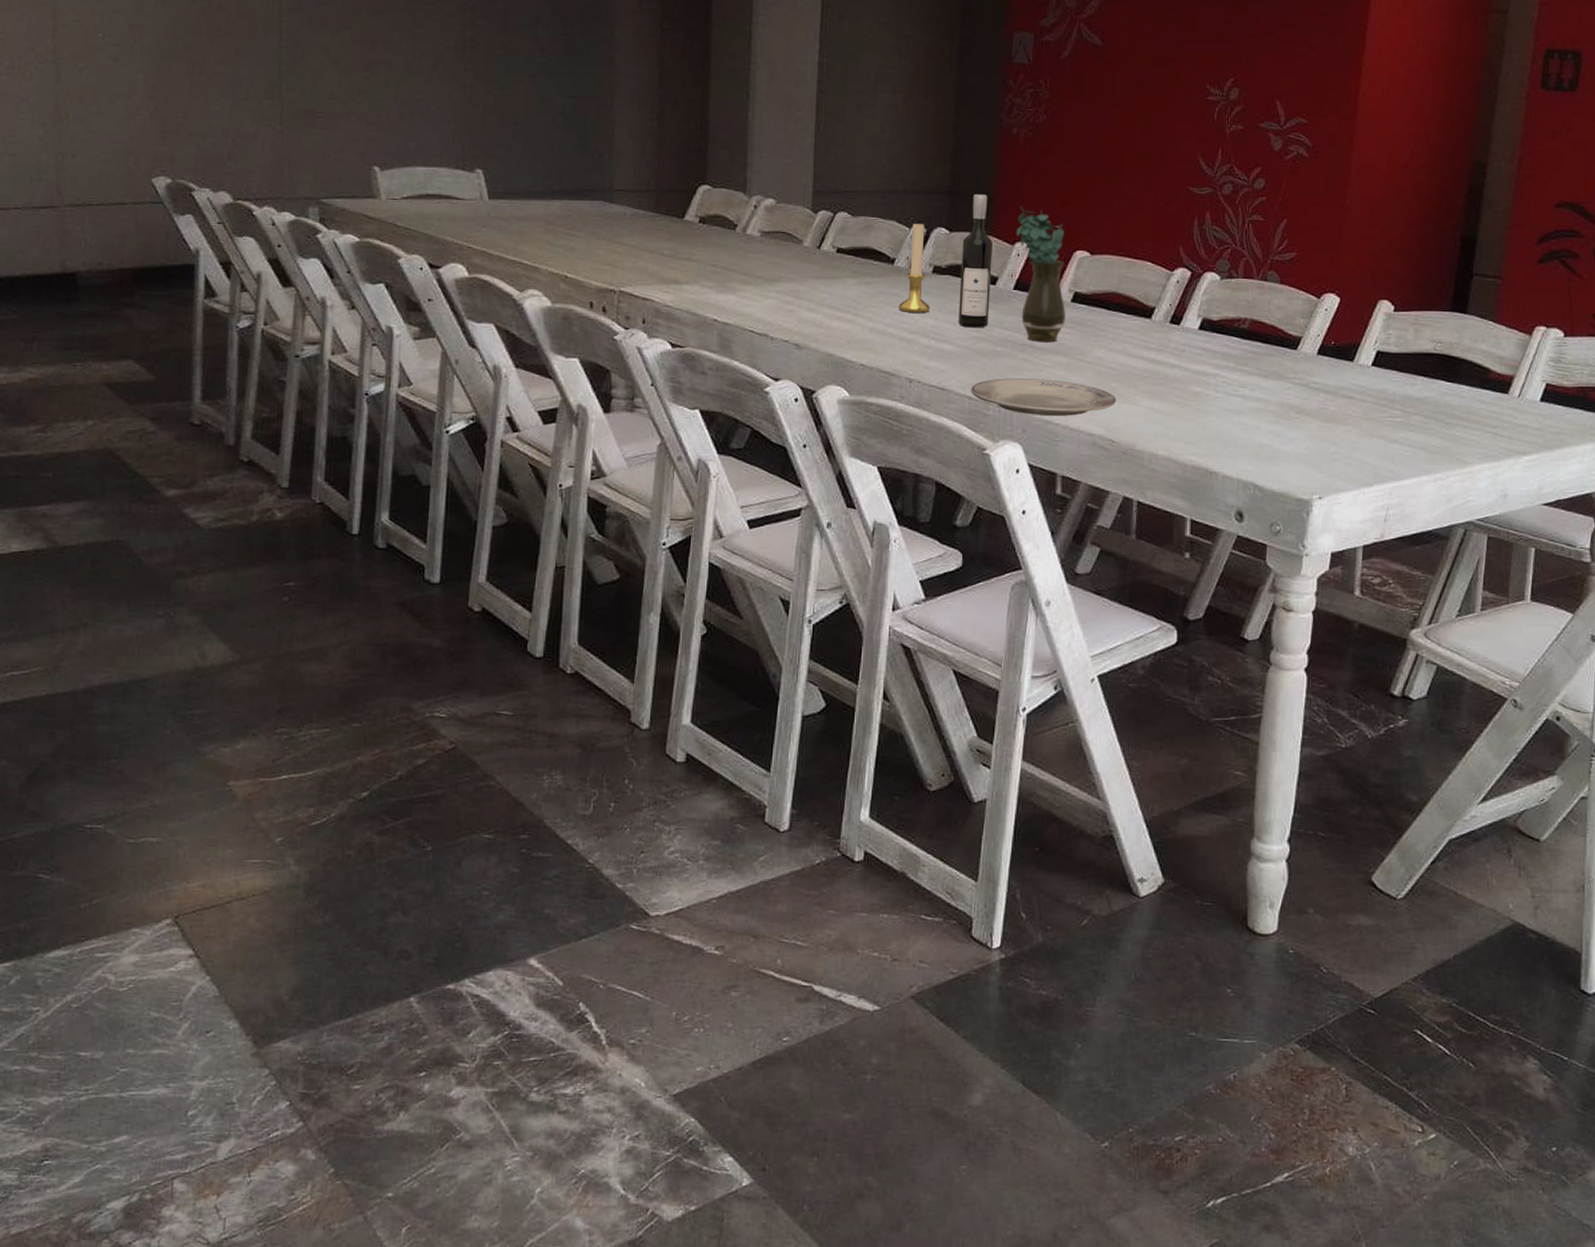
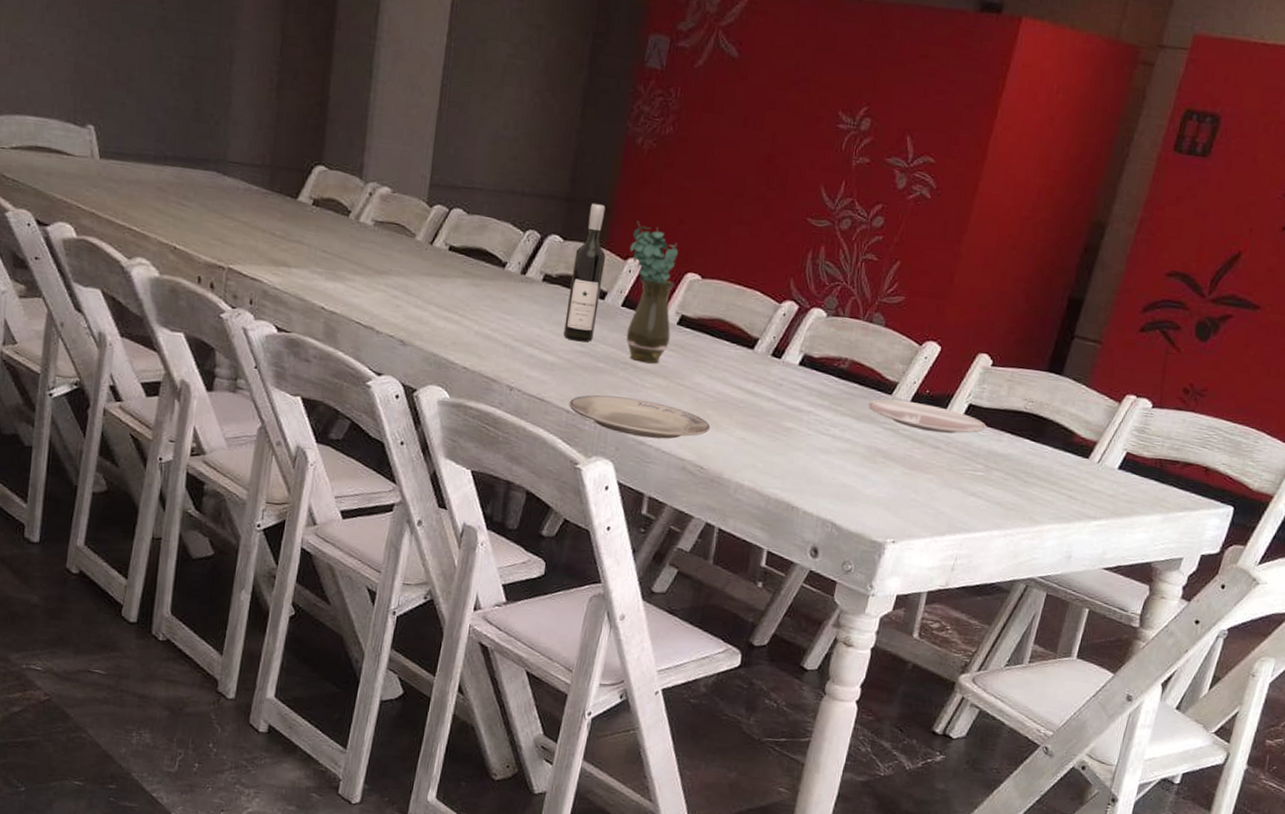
candle holder: present [899,221,930,313] -> none [506,226,540,321]
plate: none [1273,354,1398,383] -> present [867,399,986,434]

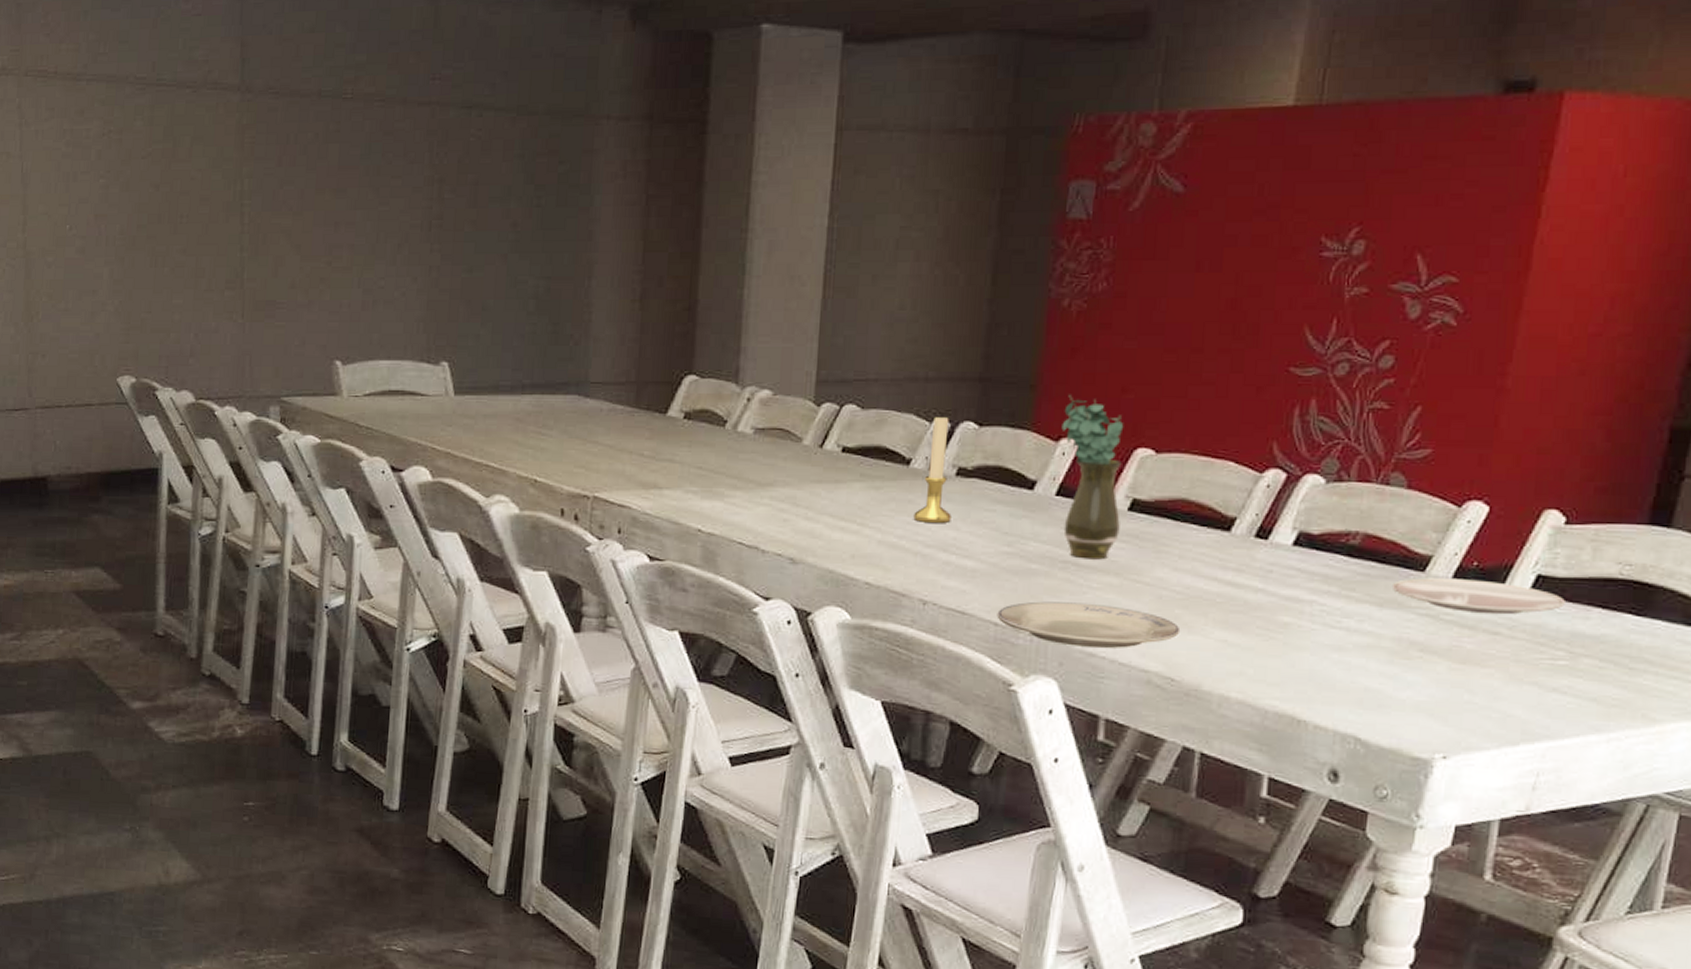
candle holder: none [506,226,540,321] -> present [913,414,952,523]
bottle: present [563,203,606,342] -> none [985,380,1032,542]

